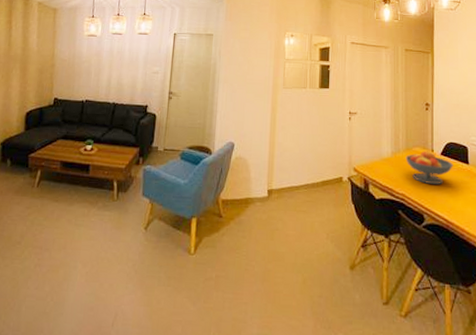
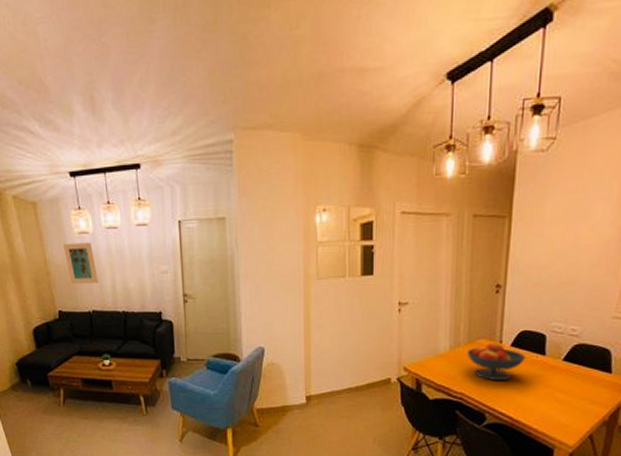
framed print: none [71,42,98,77] -> present [62,242,99,284]

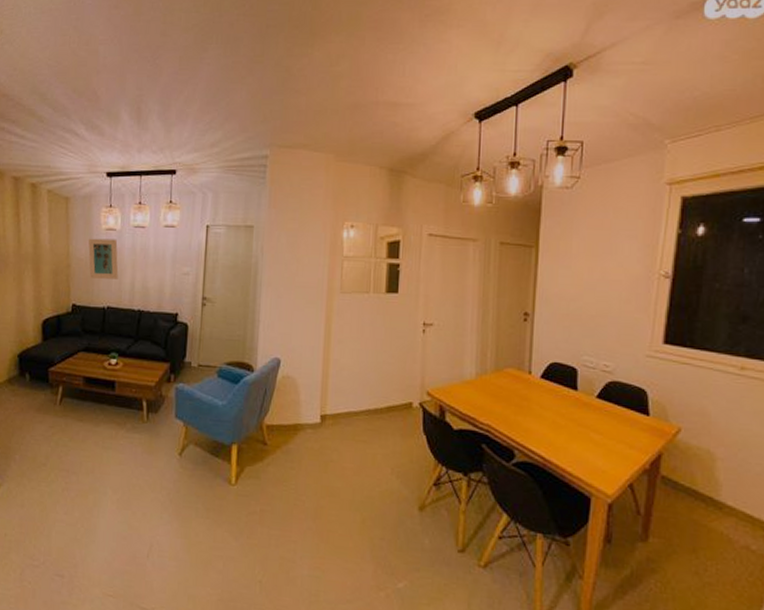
fruit bowl: present [467,342,526,381] -> none [494,372,557,415]

